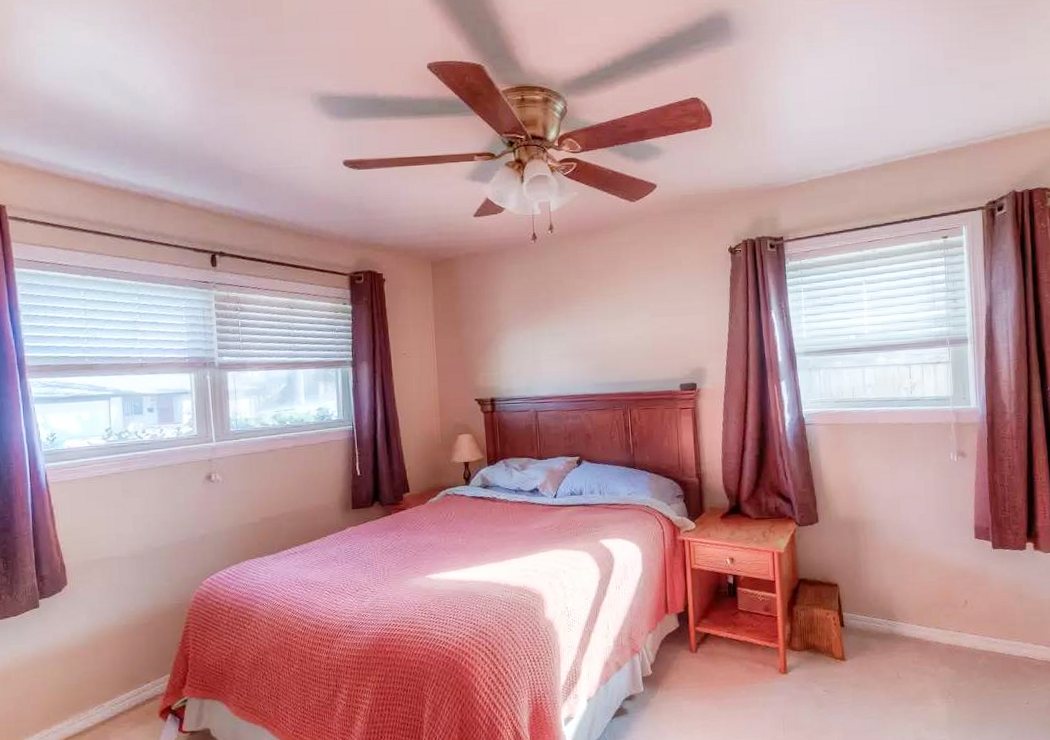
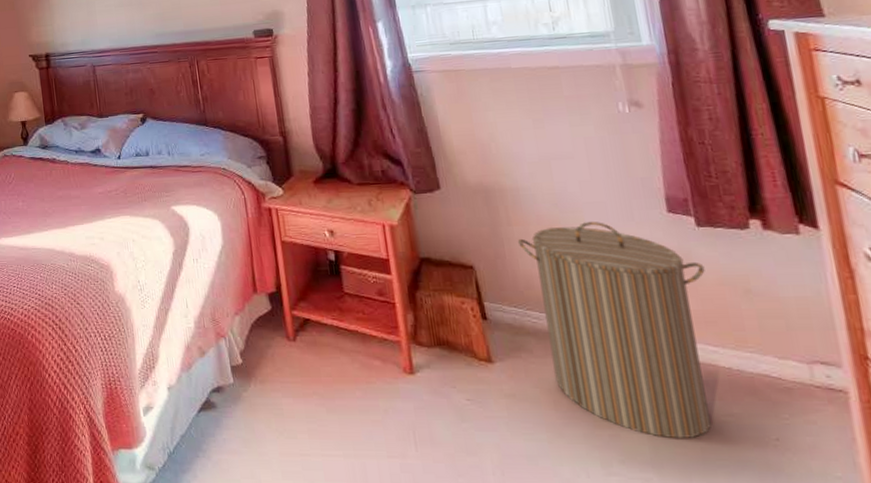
laundry hamper: none [871,546,995,708] -> present [517,222,712,438]

